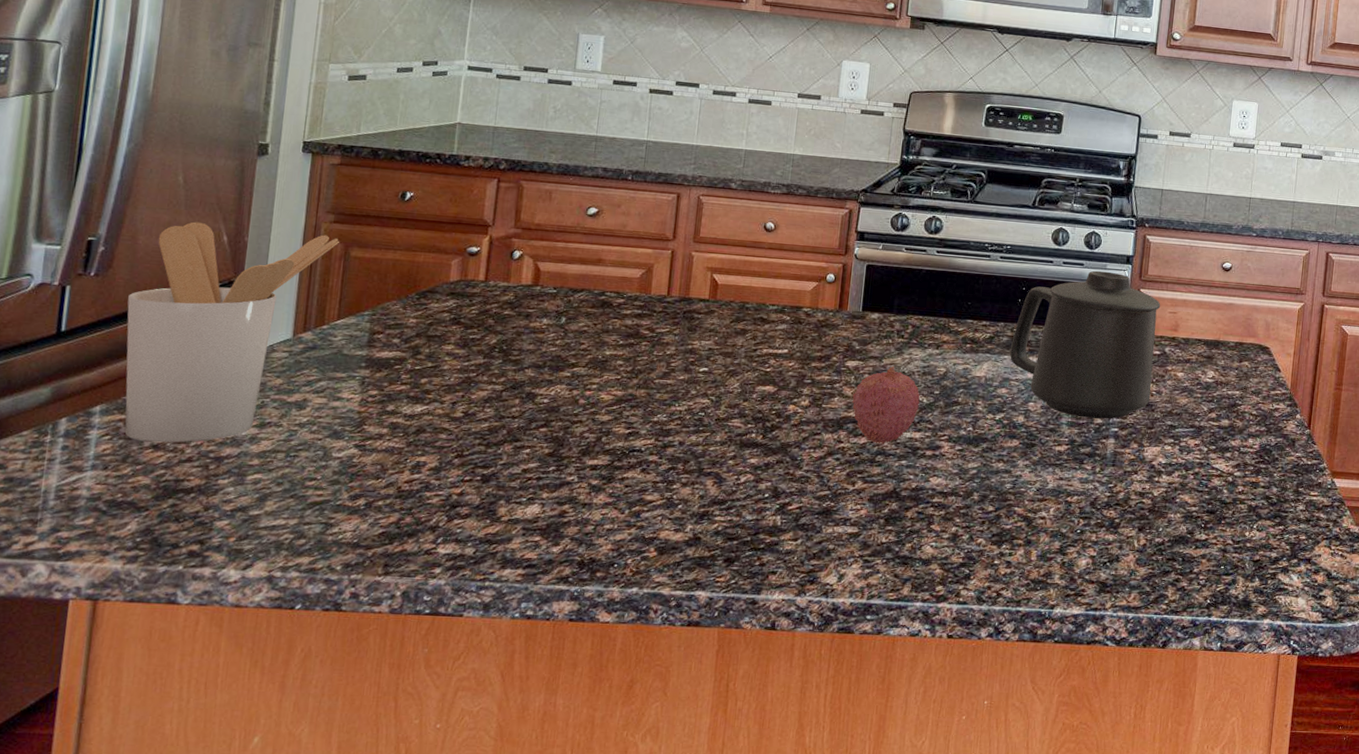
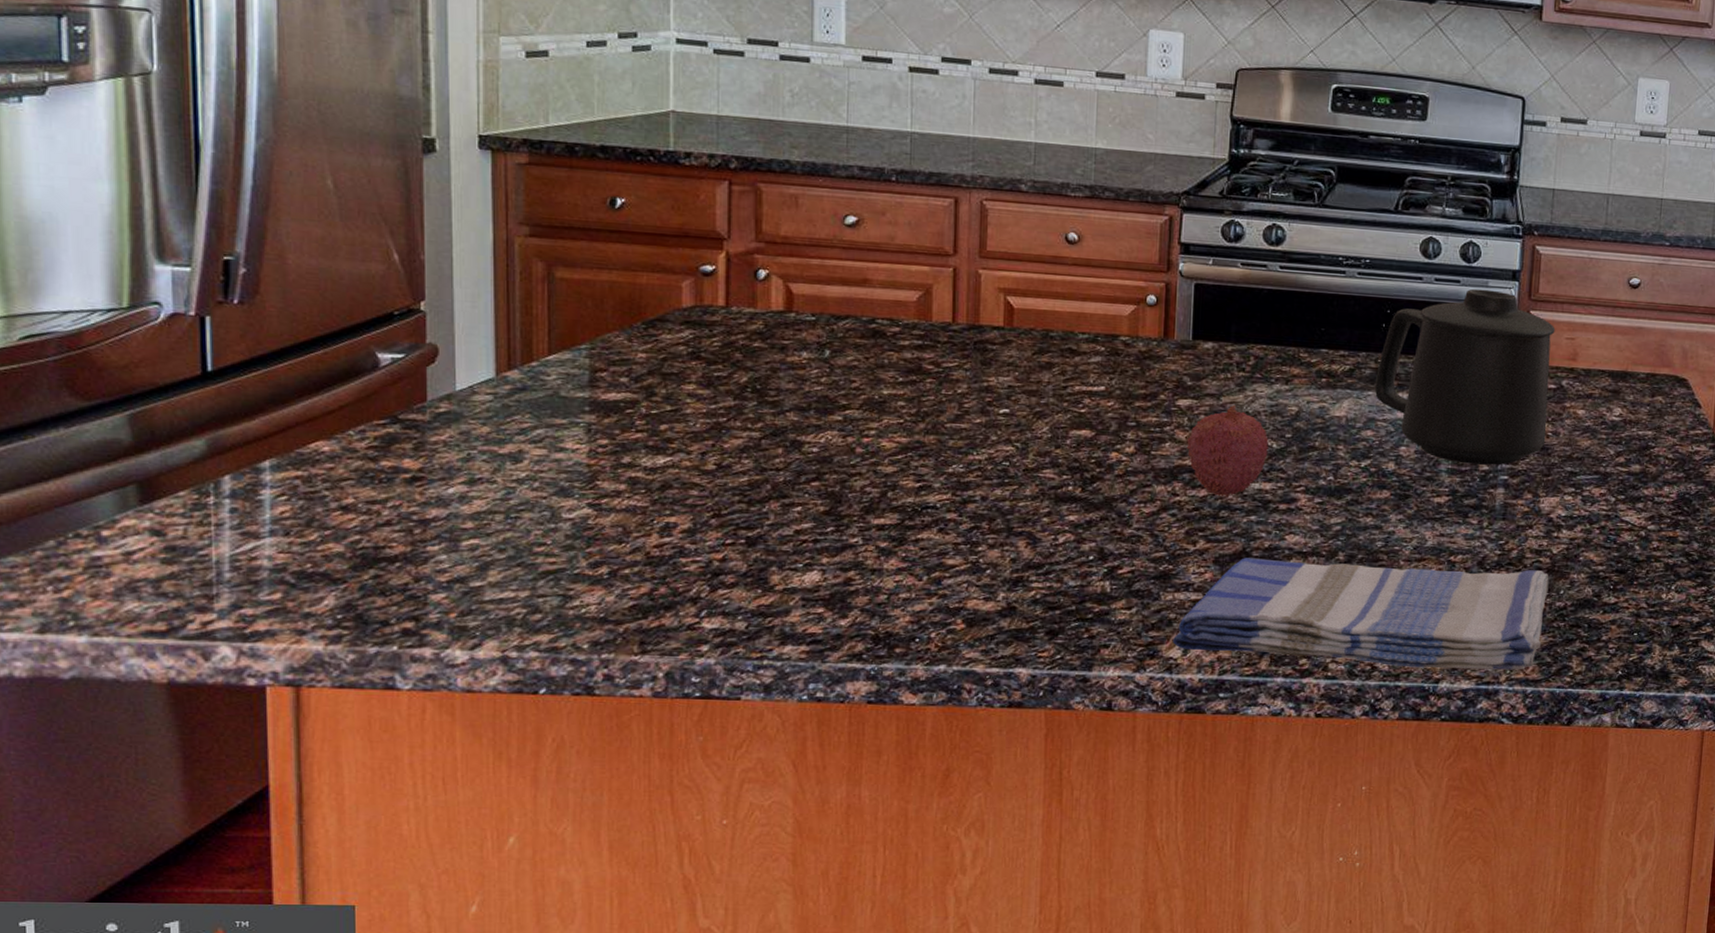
utensil holder: present [125,221,340,443] -> none [285,236,540,504]
dish towel: none [830,496,1150,598] -> present [1173,557,1549,670]

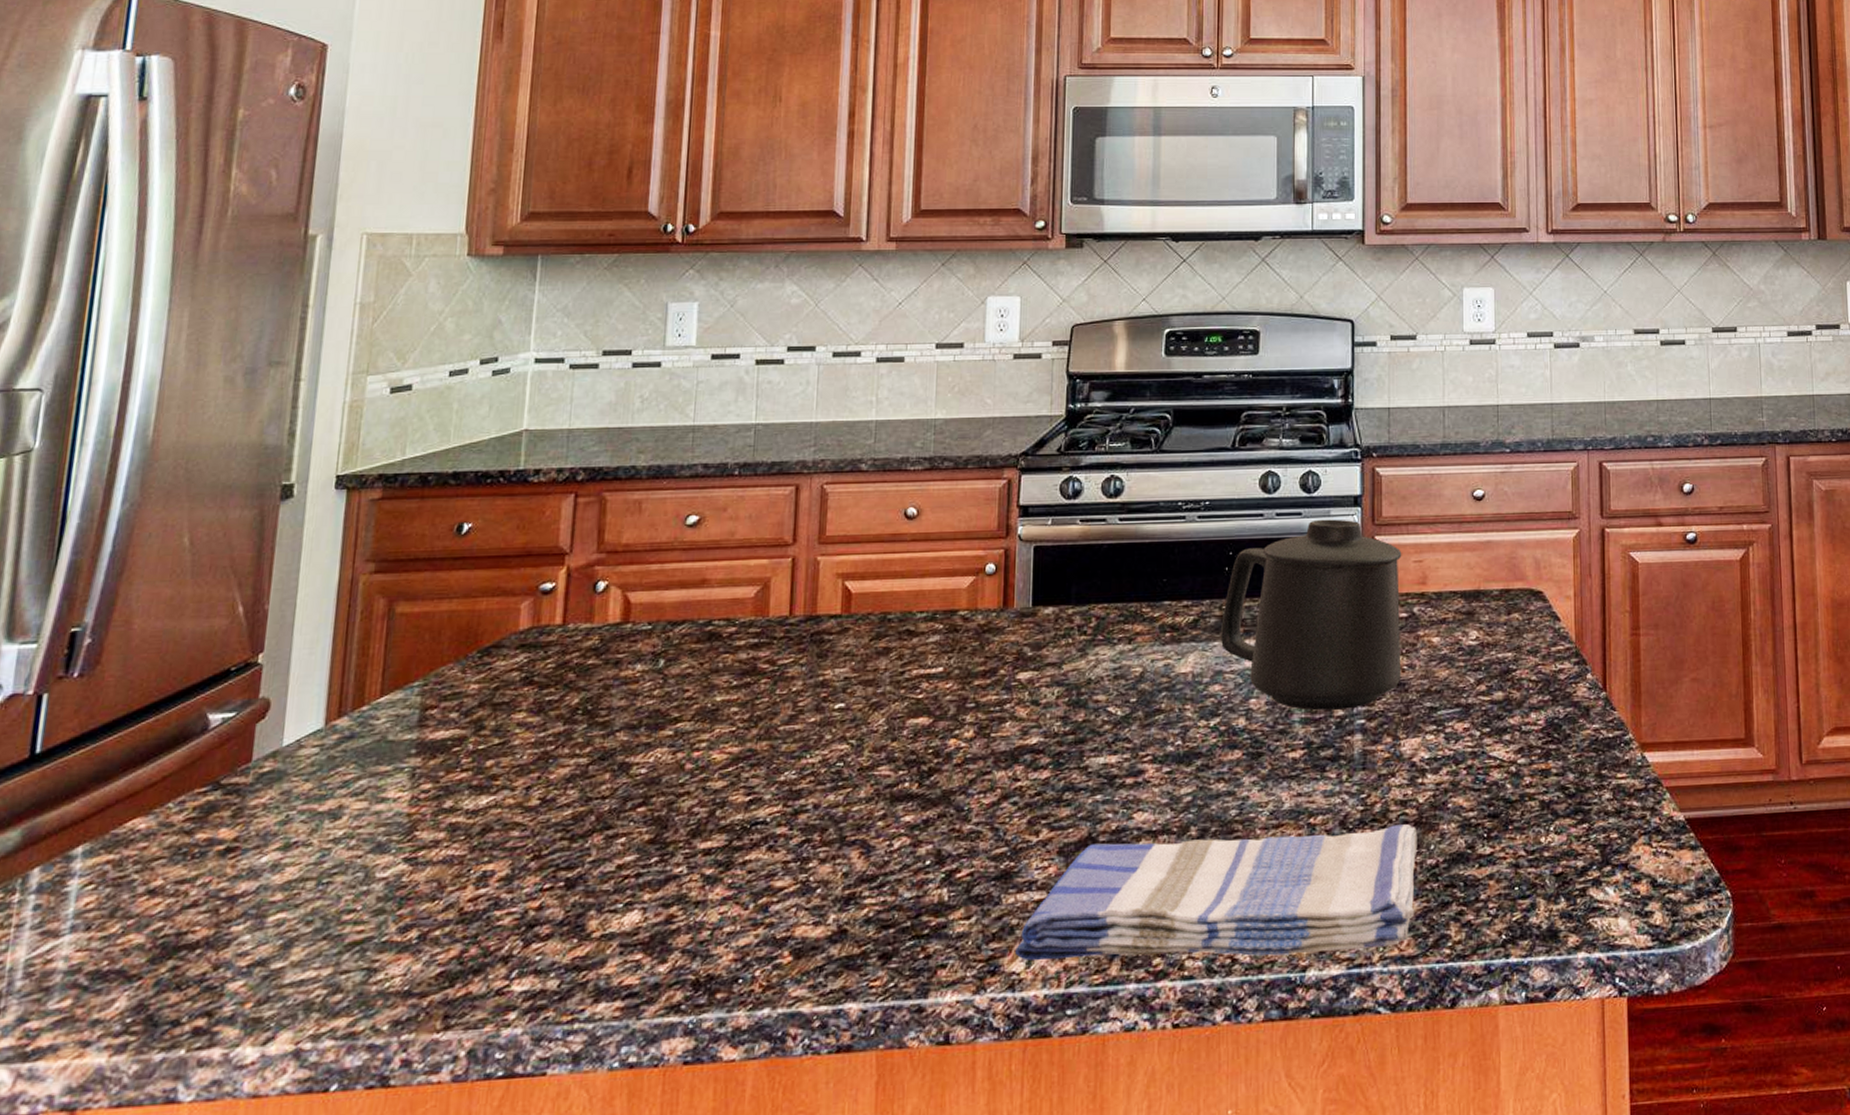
fruit: present [1186,405,1269,496] -> none [1027,673,1113,776]

